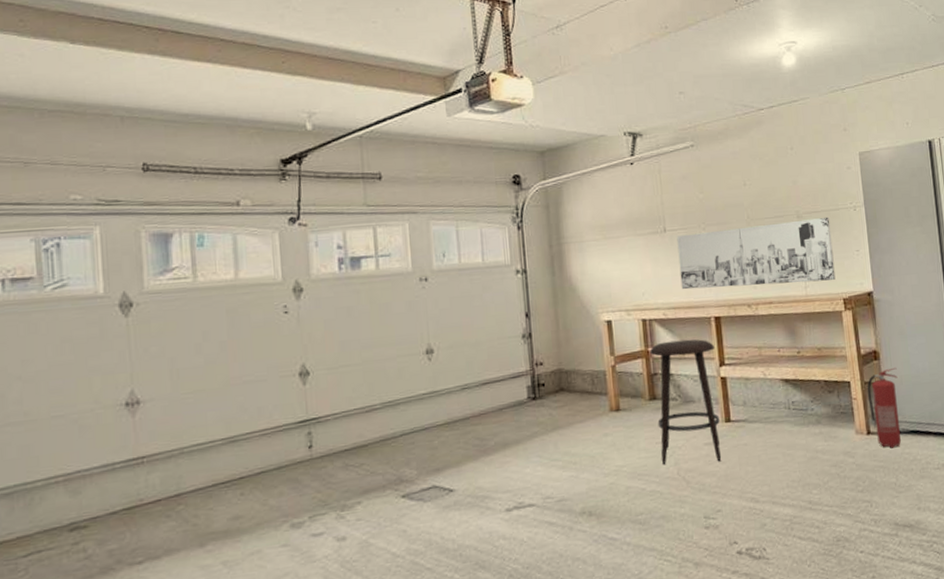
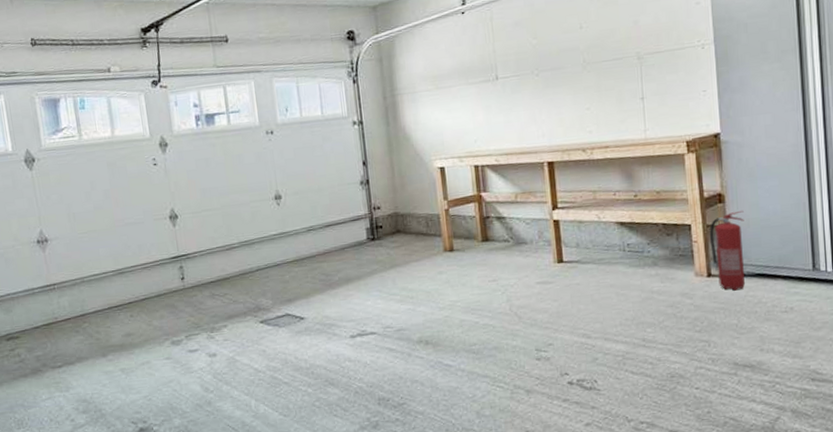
stool: present [650,339,722,465] -> none [482,184,554,302]
wall art: present [677,216,836,290] -> none [509,56,679,136]

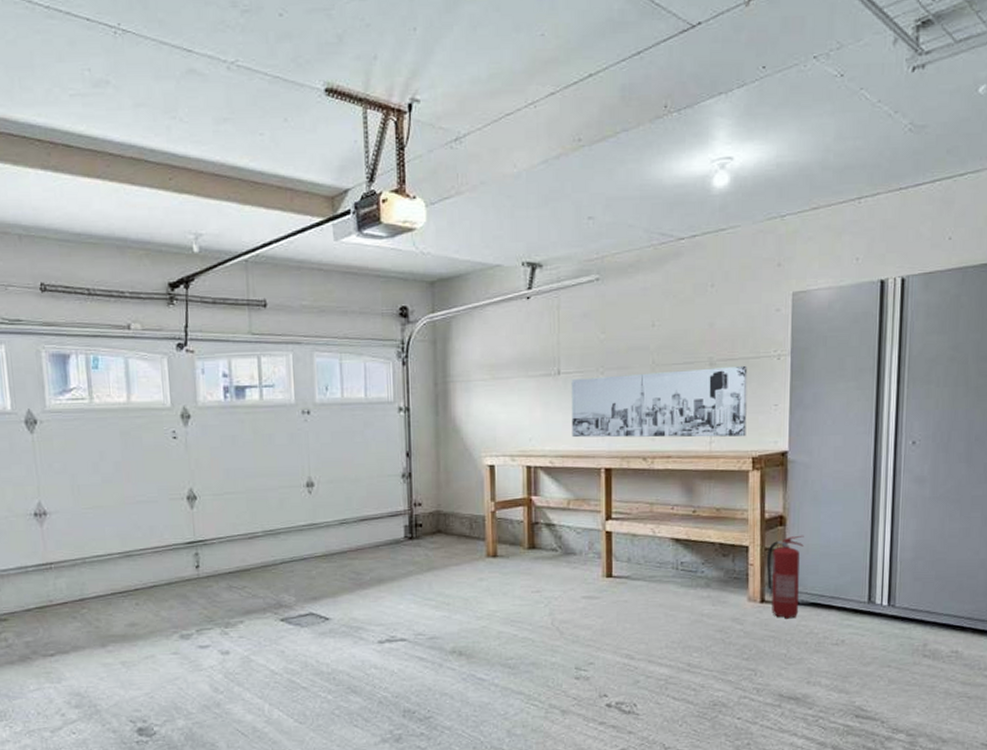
wall art: none [509,56,679,136] -> present [571,365,748,438]

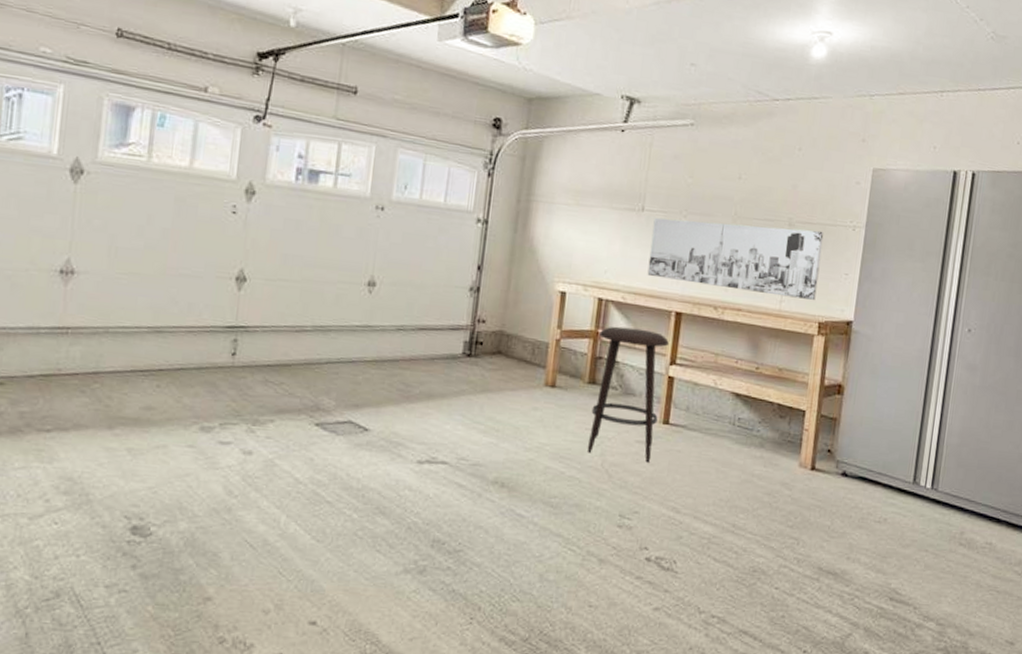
stool: none [533,490,602,616] -> present [587,326,669,463]
fire extinguisher: present [767,535,804,619] -> none [819,406,860,490]

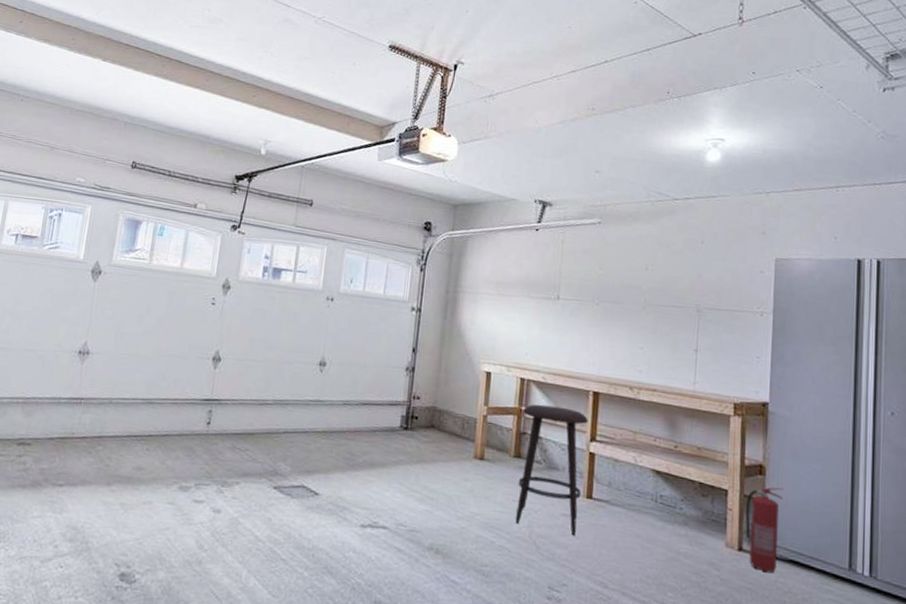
wall art: present [647,218,824,301] -> none [565,306,732,383]
fire extinguisher: none [819,406,860,490] -> present [745,487,784,573]

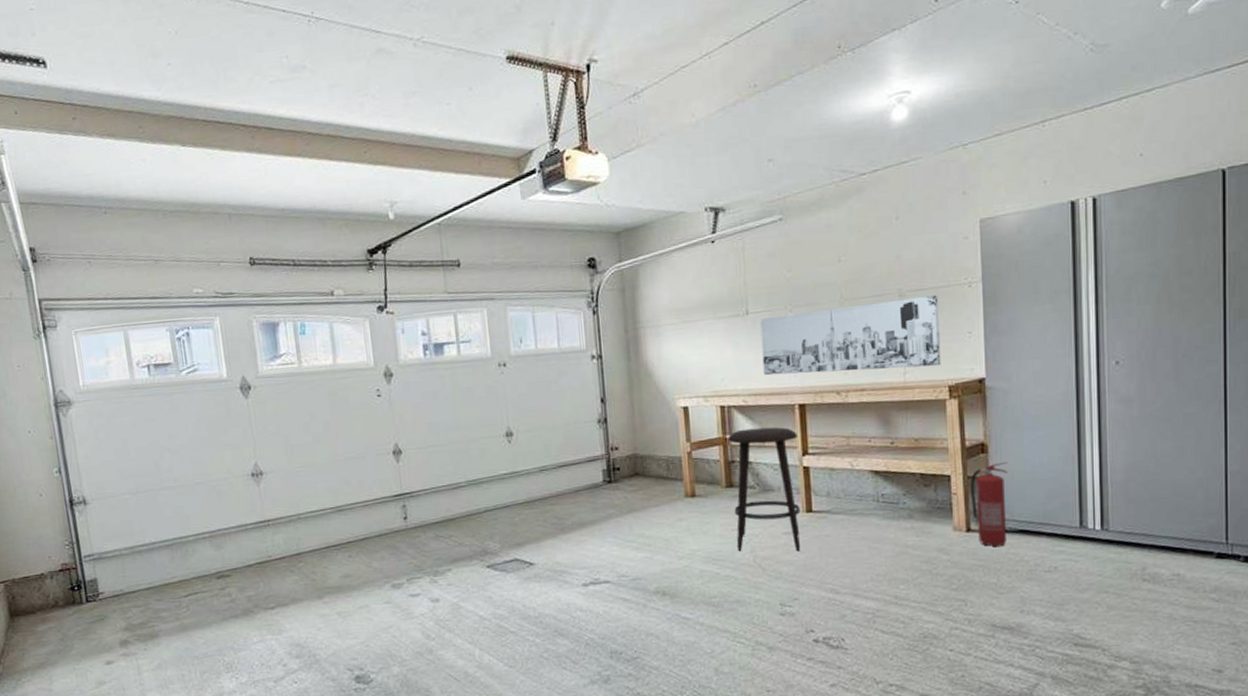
wall art: none [565,306,732,383] -> present [760,294,941,376]

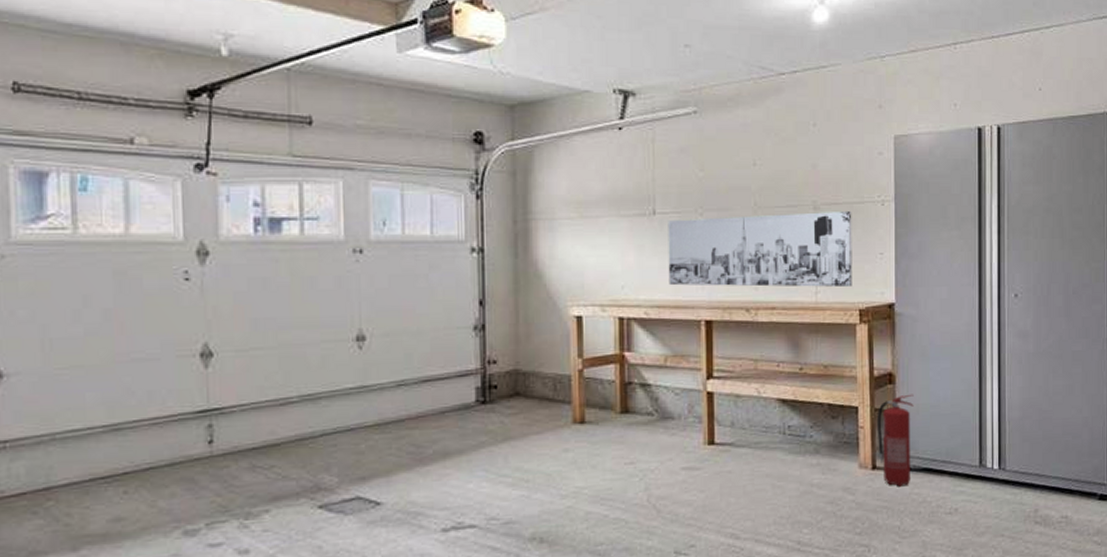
stool: present [728,427,801,552] -> none [625,344,702,490]

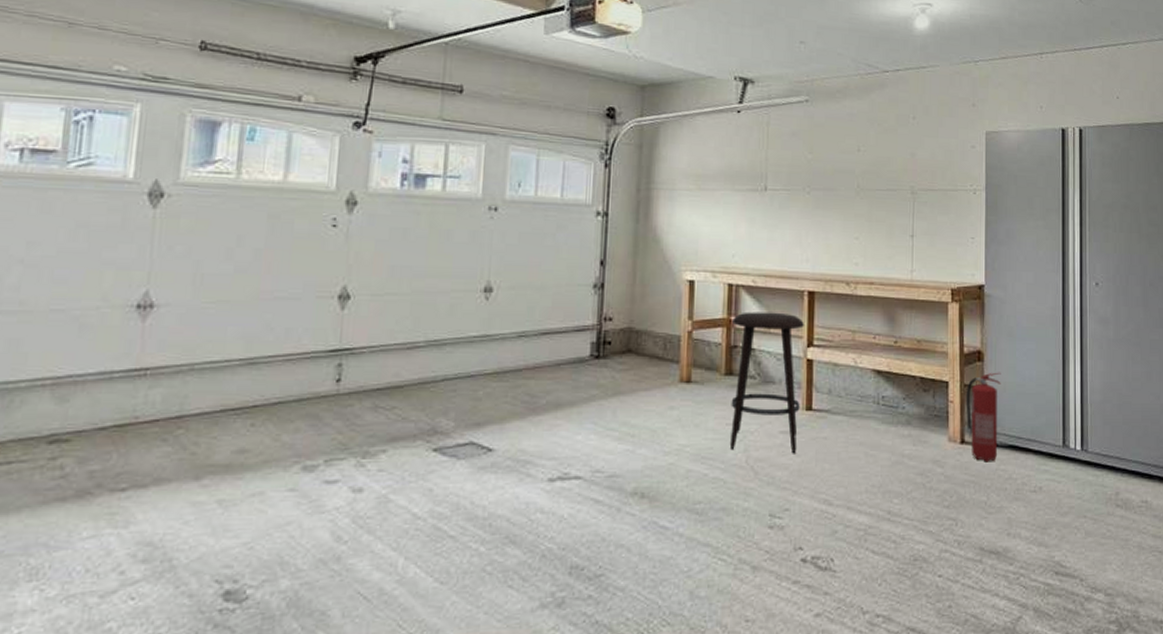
stool: none [625,344,702,490] -> present [729,312,804,454]
wall art: present [668,210,852,288] -> none [776,196,946,268]

